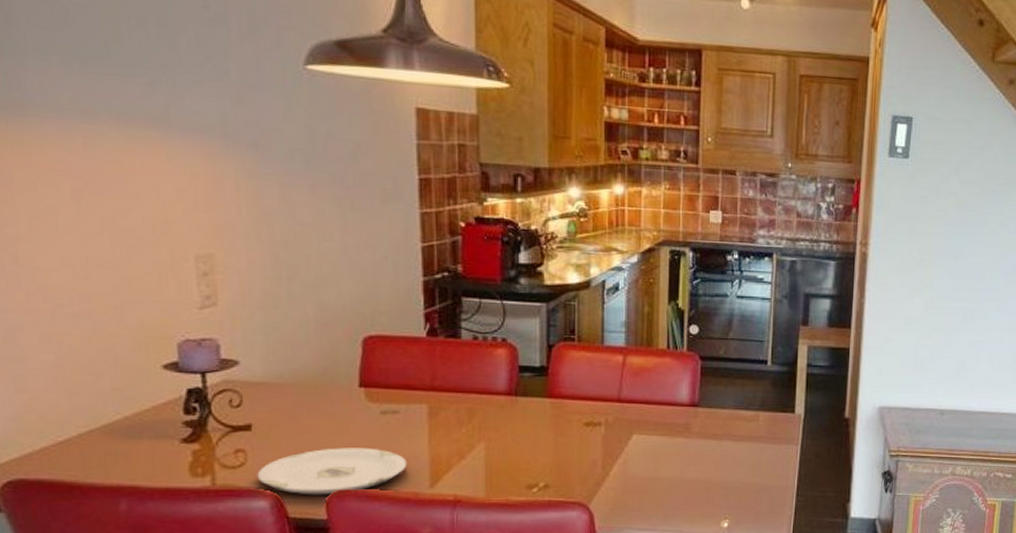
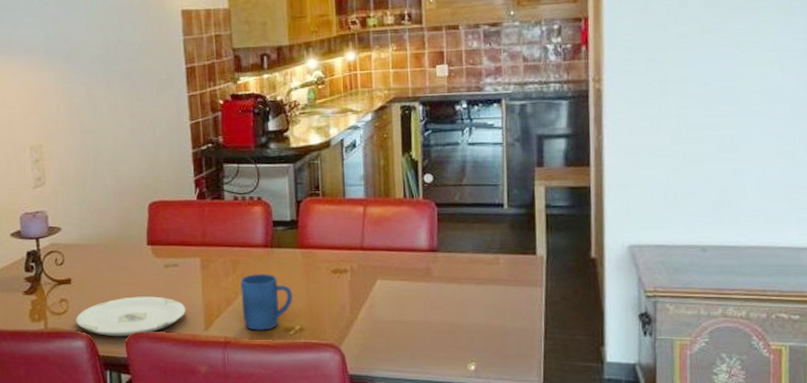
mug: none [477,425,539,488] -> present [240,274,293,331]

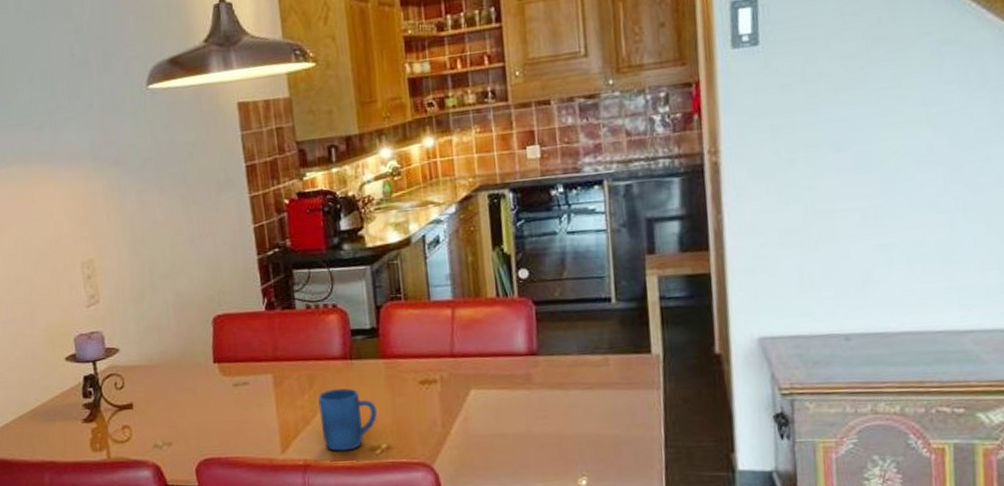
plate: present [76,296,186,337] -> none [140,418,260,465]

